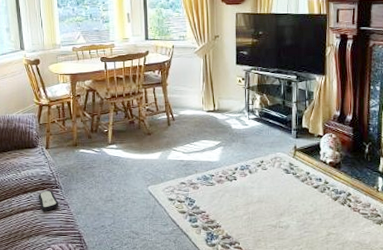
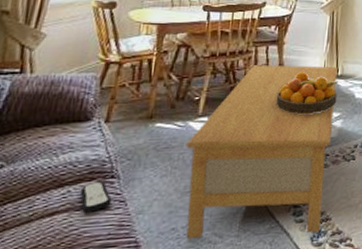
coffee table: none [102,102,215,236] -> present [185,65,338,240]
fruit bowl: none [166,108,217,142] -> present [275,72,339,114]

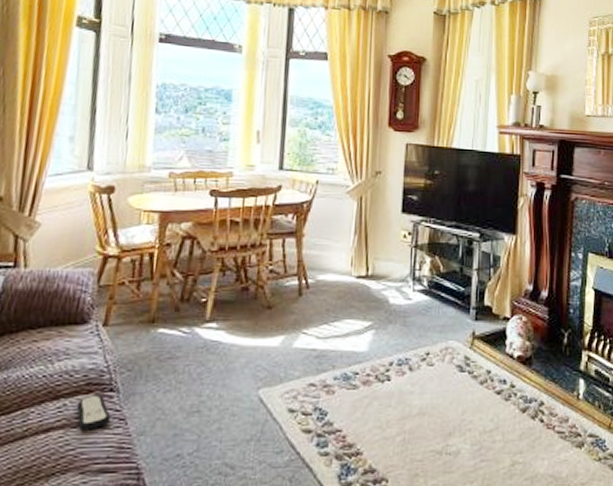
coffee table: present [185,65,338,240] -> none [191,261,367,470]
fruit bowl: present [275,72,339,114] -> none [294,270,370,321]

